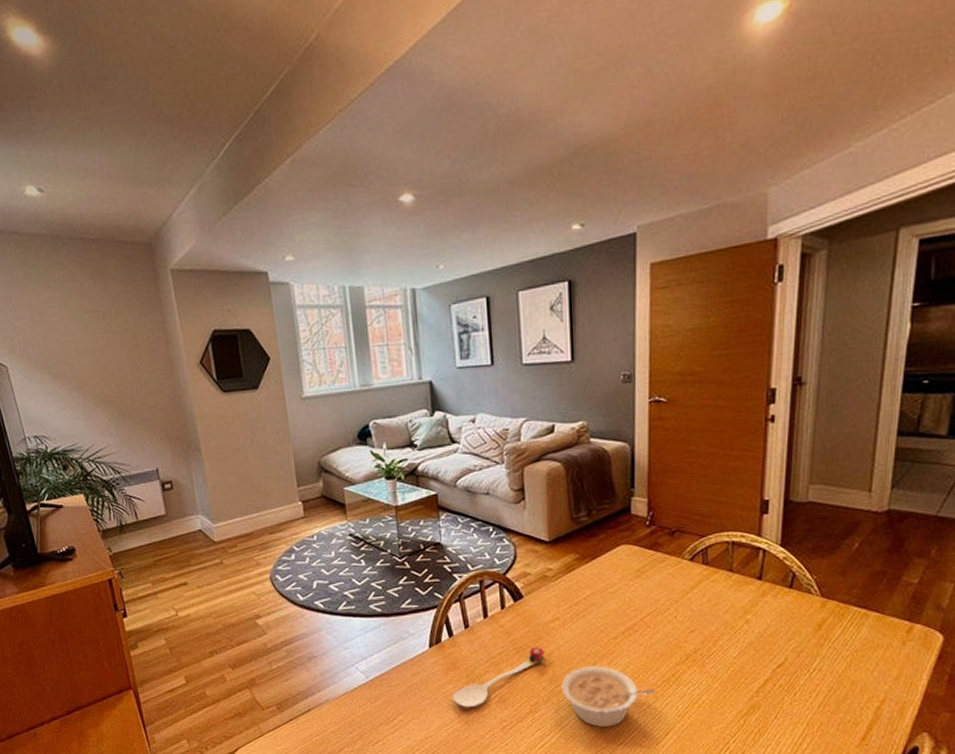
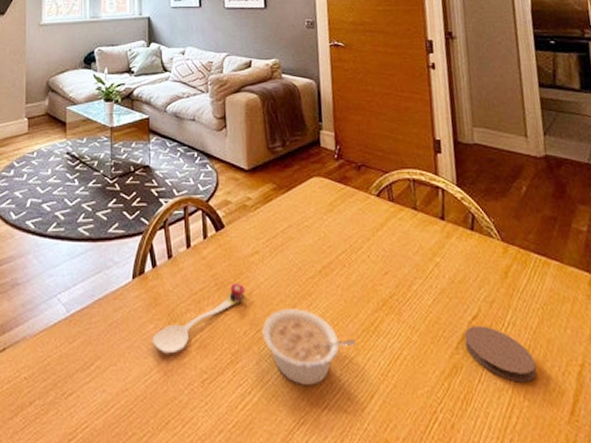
coaster: none [766,672,836,717] -> present [464,326,536,383]

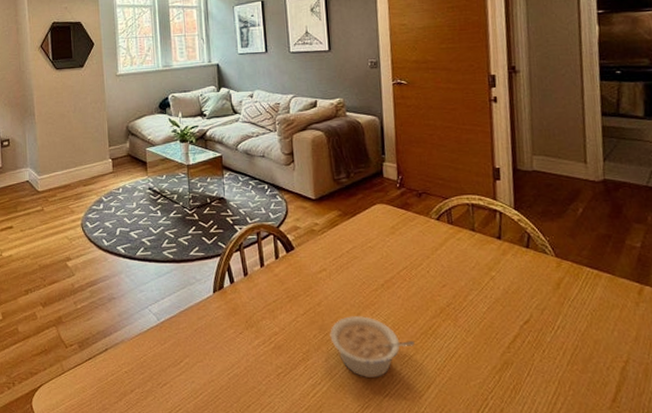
spoon: present [152,283,246,354] -> none [232,296,315,353]
coaster: present [464,326,536,383] -> none [515,329,583,376]

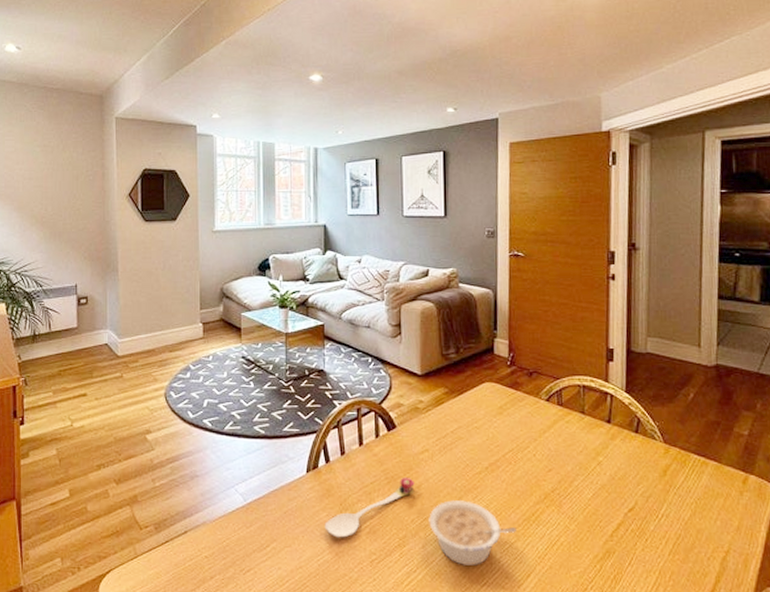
spoon: none [232,296,315,353] -> present [324,478,415,538]

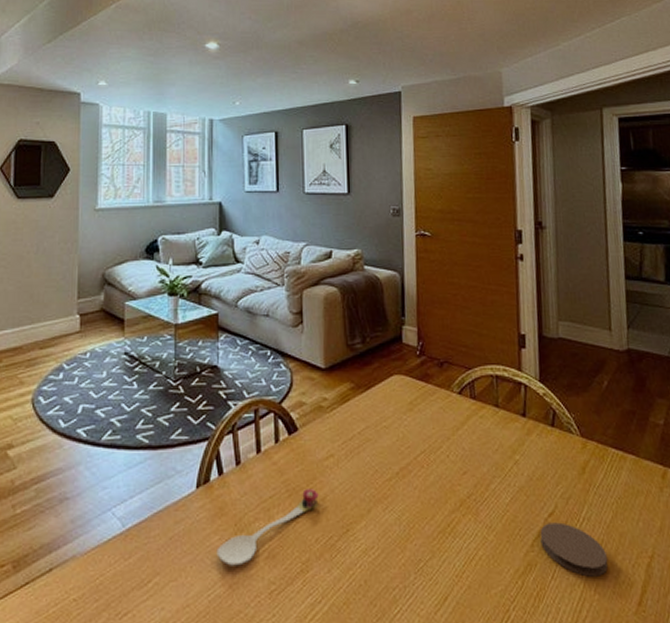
legume: present [429,500,516,567] -> none [335,513,431,592]
coaster: none [619,517,684,566] -> present [540,522,608,577]

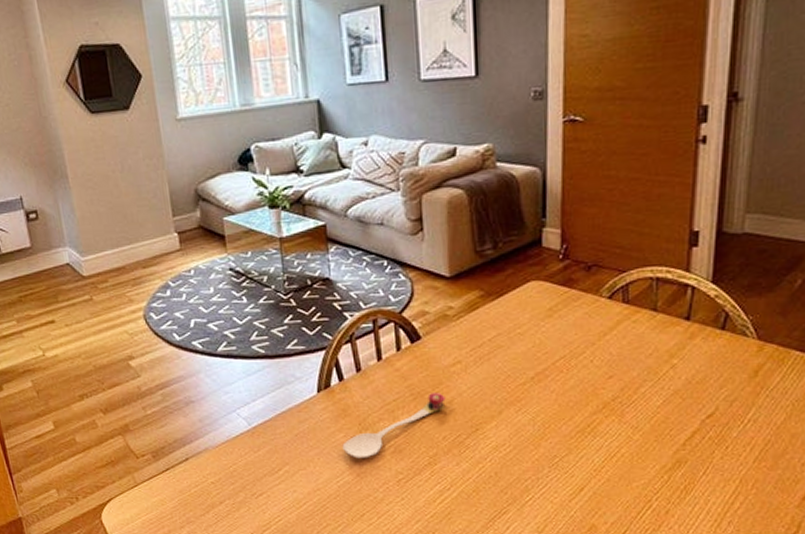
coaster: present [540,522,608,577] -> none [694,423,773,473]

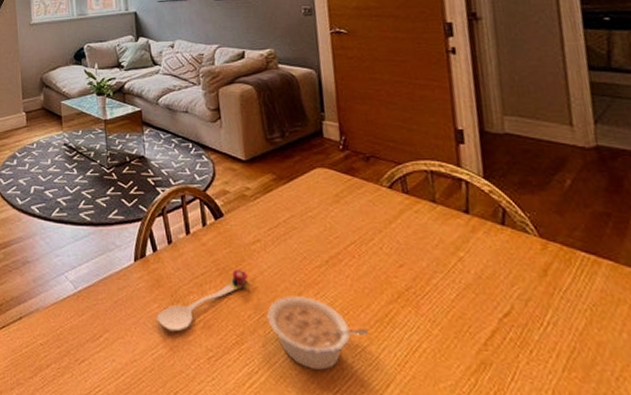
legume: none [463,414,568,483] -> present [267,296,369,371]

